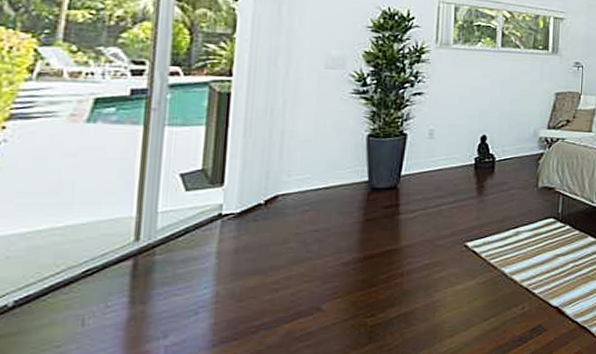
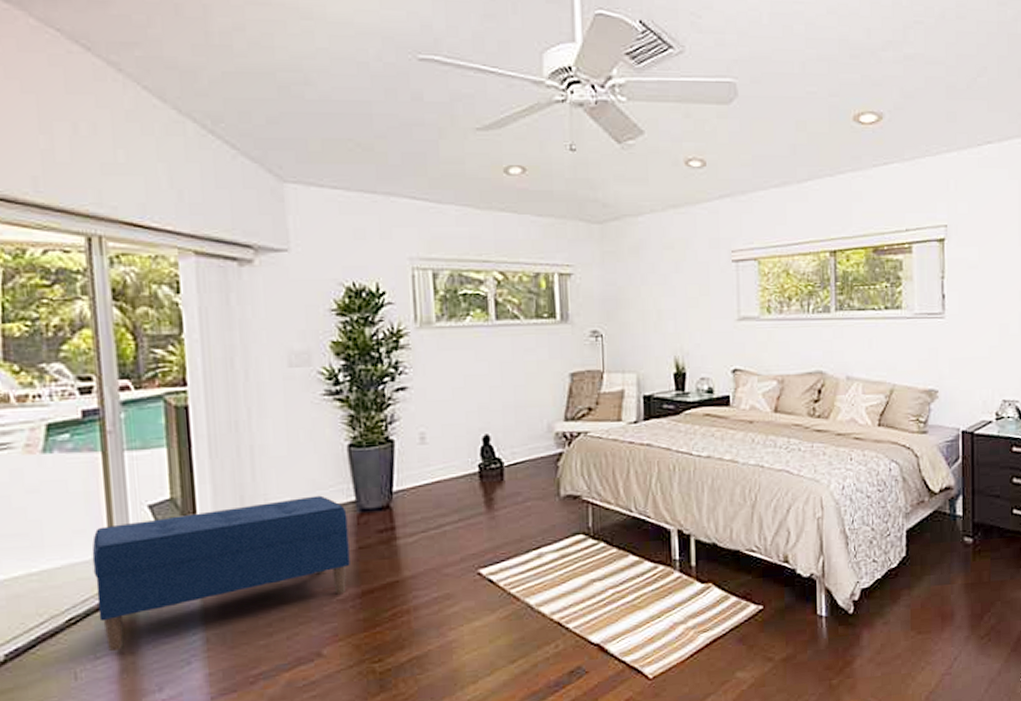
bench: none [116,175,359,302] -> present [92,495,350,652]

